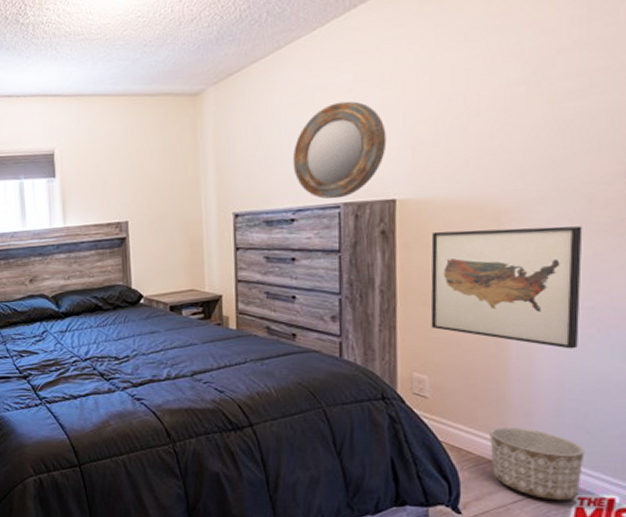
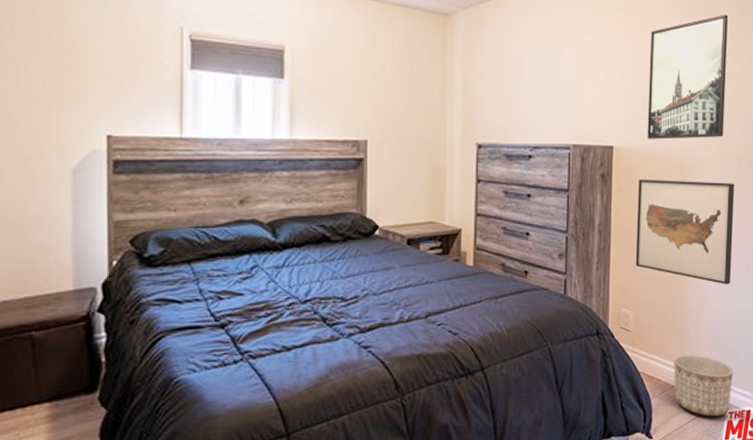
home mirror: present [292,101,387,199] -> none [532,49,608,140]
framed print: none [442,18,567,187] -> present [647,14,728,139]

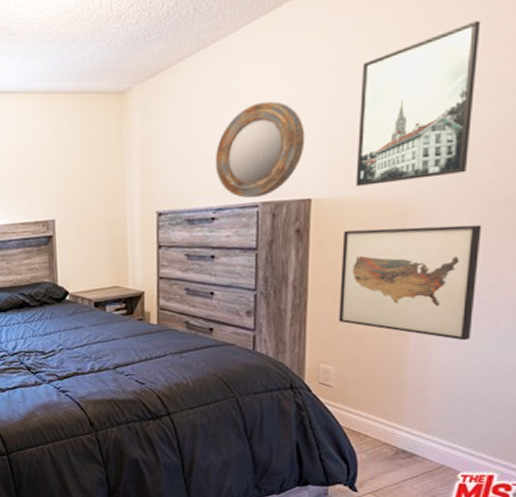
home mirror: none [532,49,608,140] -> present [215,101,305,199]
planter: present [674,354,733,417] -> none [386,412,470,478]

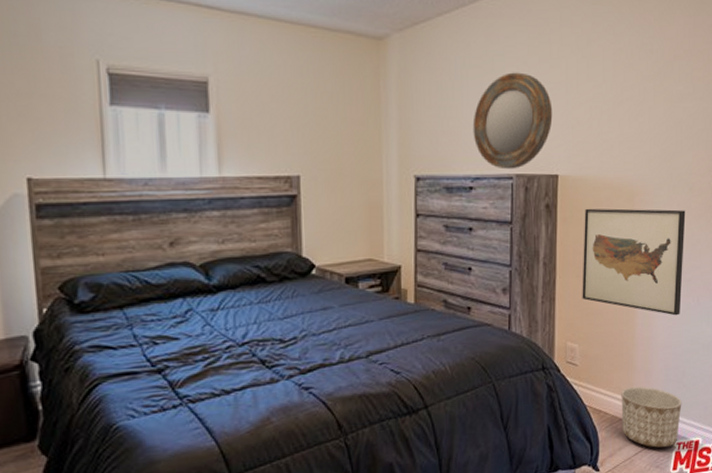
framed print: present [356,20,481,187] -> none [594,29,681,166]
planter: none [386,412,470,478] -> present [621,386,682,448]

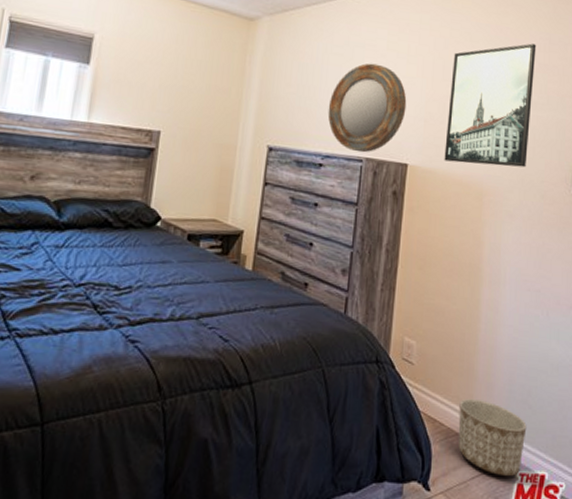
wall art: present [582,208,686,316] -> none [423,201,537,327]
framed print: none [594,29,681,166] -> present [444,43,537,168]

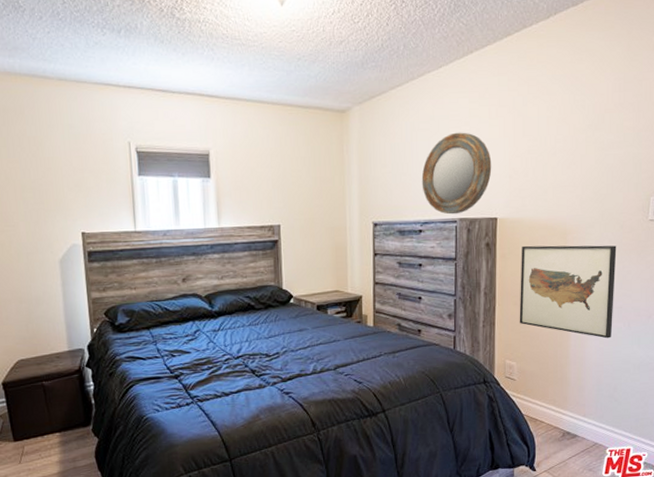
wall art: none [423,201,537,327] -> present [519,245,617,339]
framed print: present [444,43,537,168] -> none [529,85,612,210]
planter: present [458,398,527,477] -> none [556,399,614,454]

